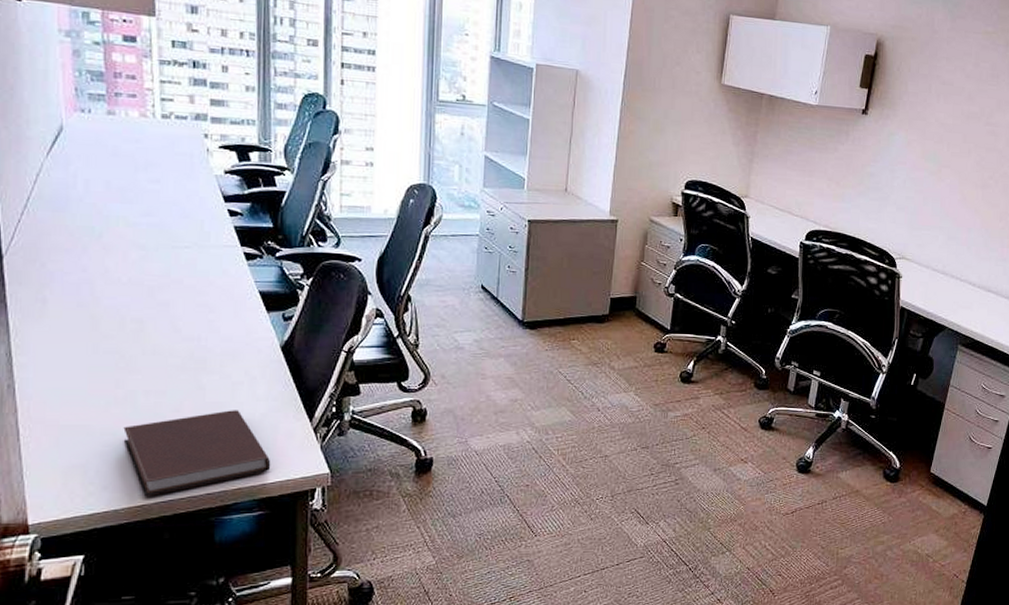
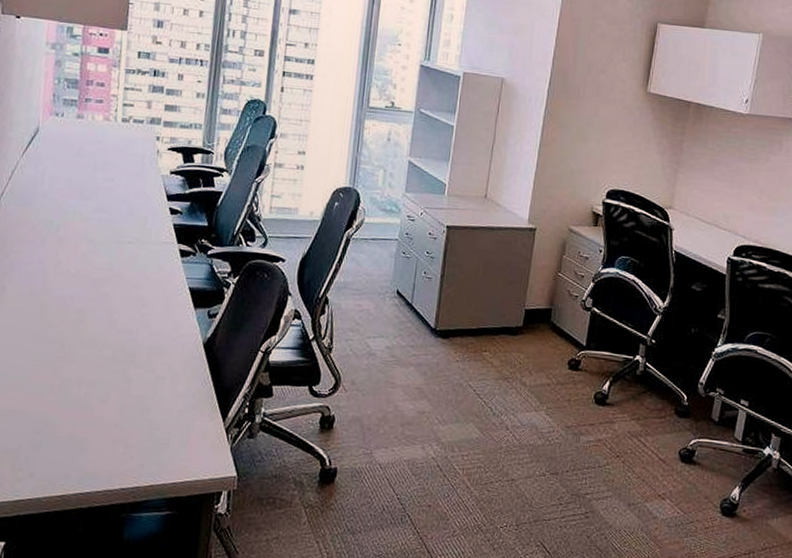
notebook: present [123,410,271,497] -> none [54,404,183,488]

